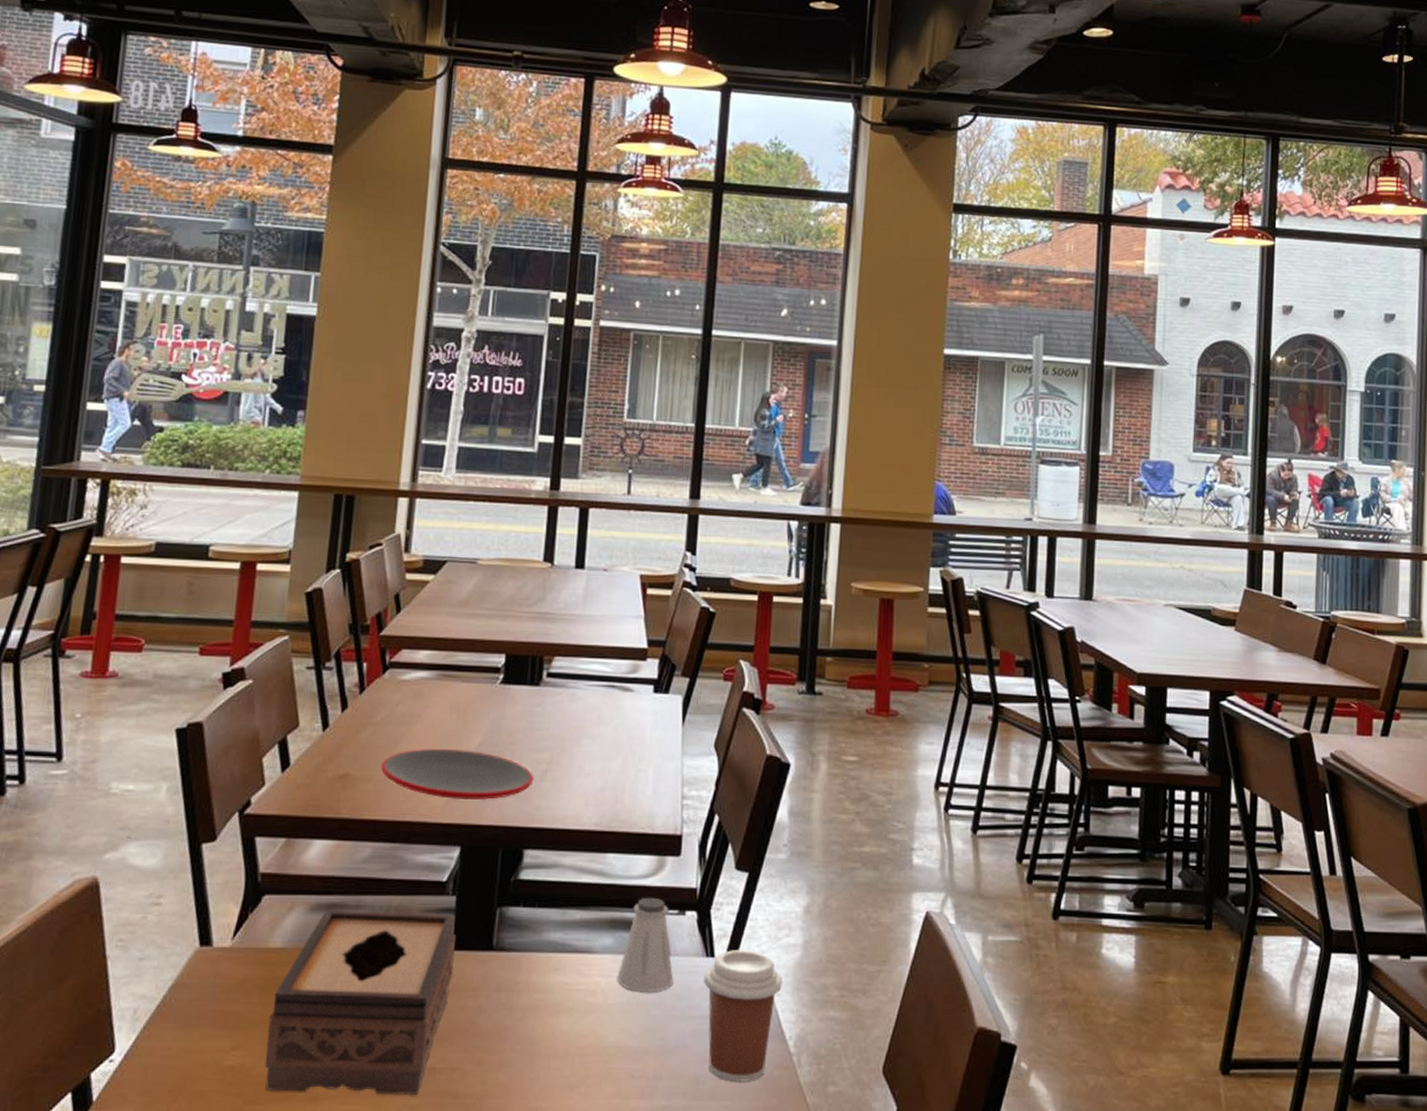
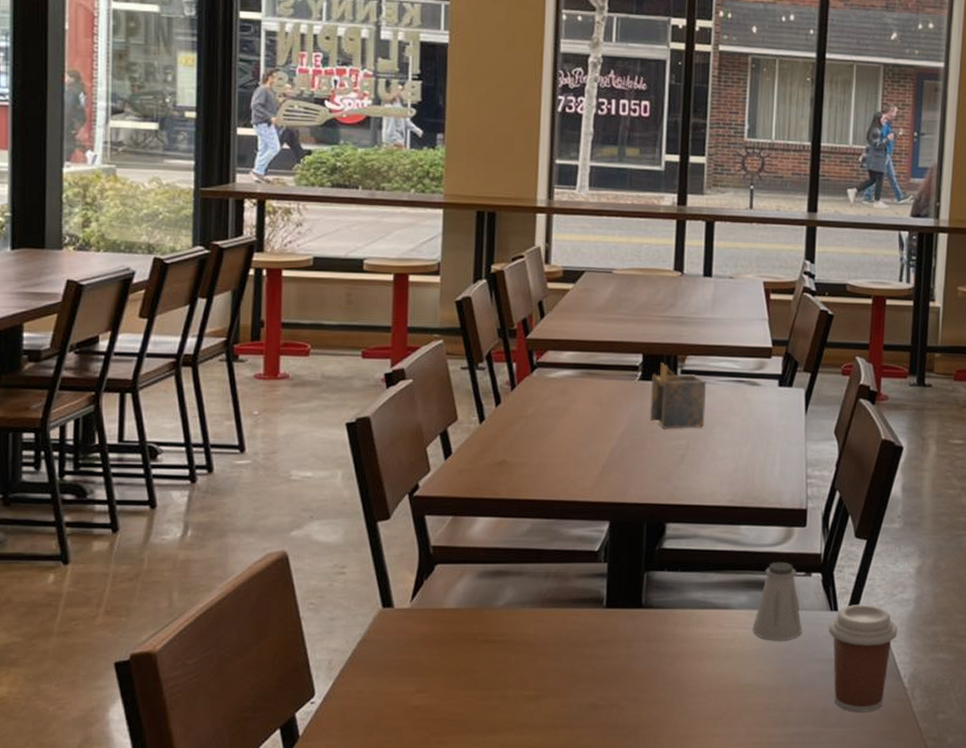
tissue box: present [264,911,456,1095] -> none [447,577,609,727]
plate: present [380,748,534,801] -> none [534,437,673,482]
napkin holder: none [510,664,575,740] -> present [649,363,707,429]

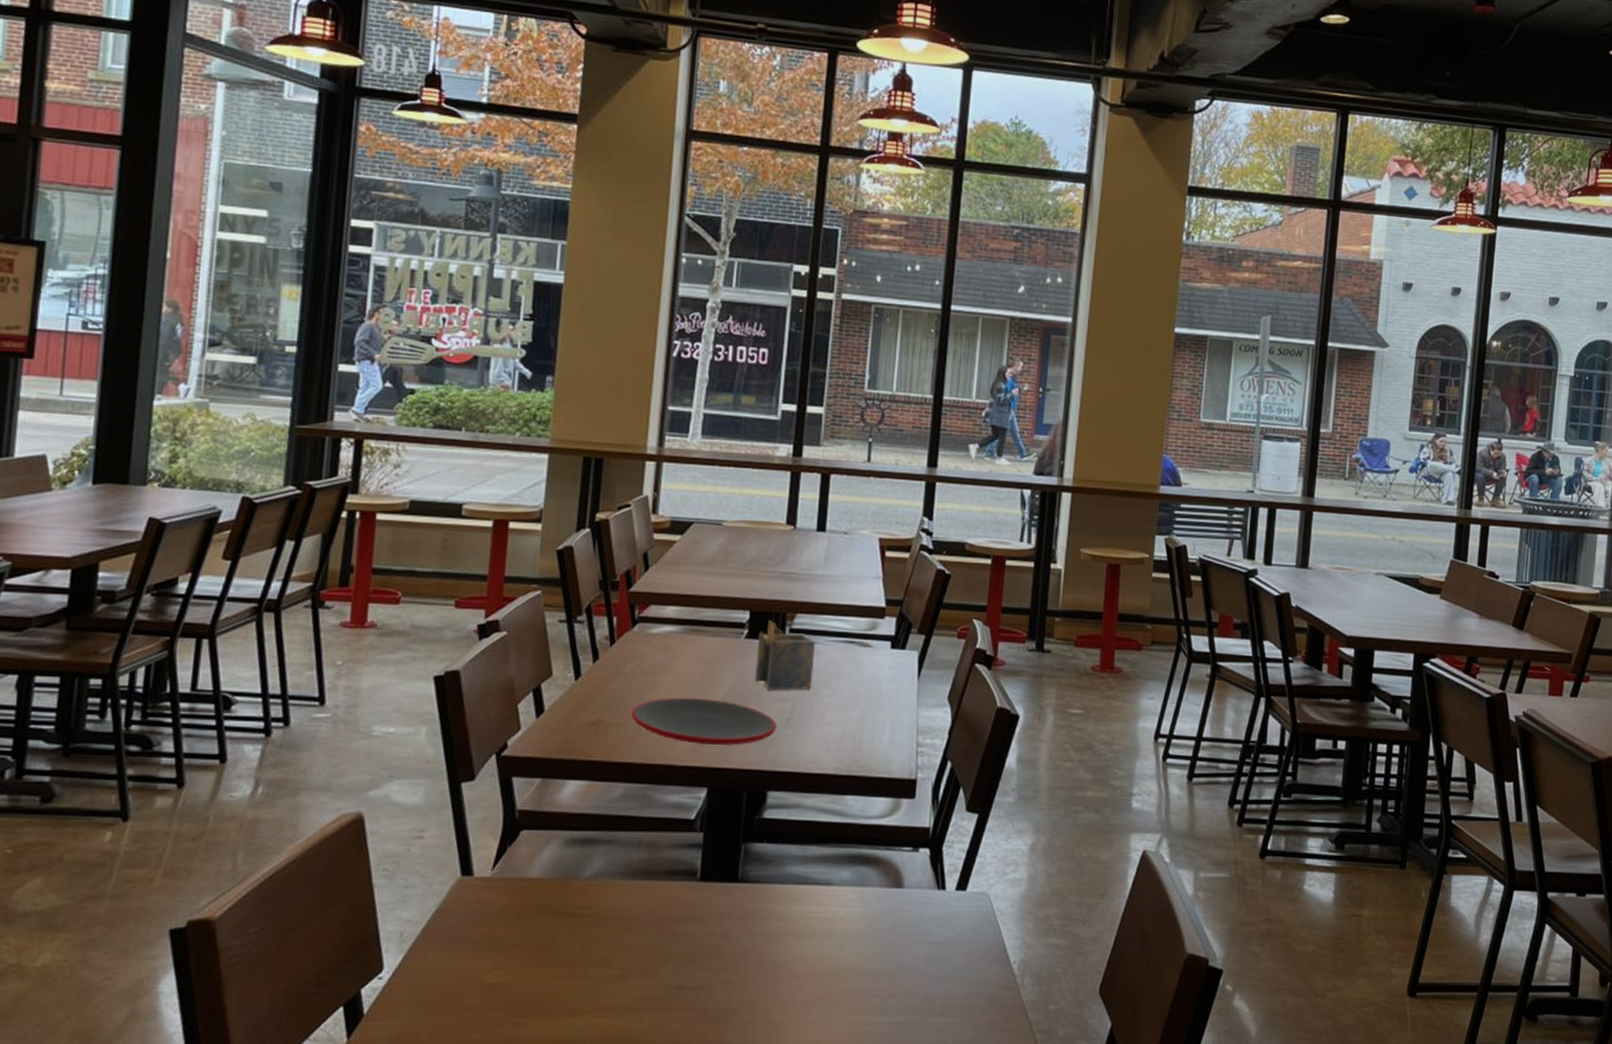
plate: none [534,437,673,482] -> present [631,697,777,746]
saltshaker: present [752,562,802,641] -> none [854,835,907,921]
coffee cup: present [829,605,899,712] -> none [935,883,1009,1000]

